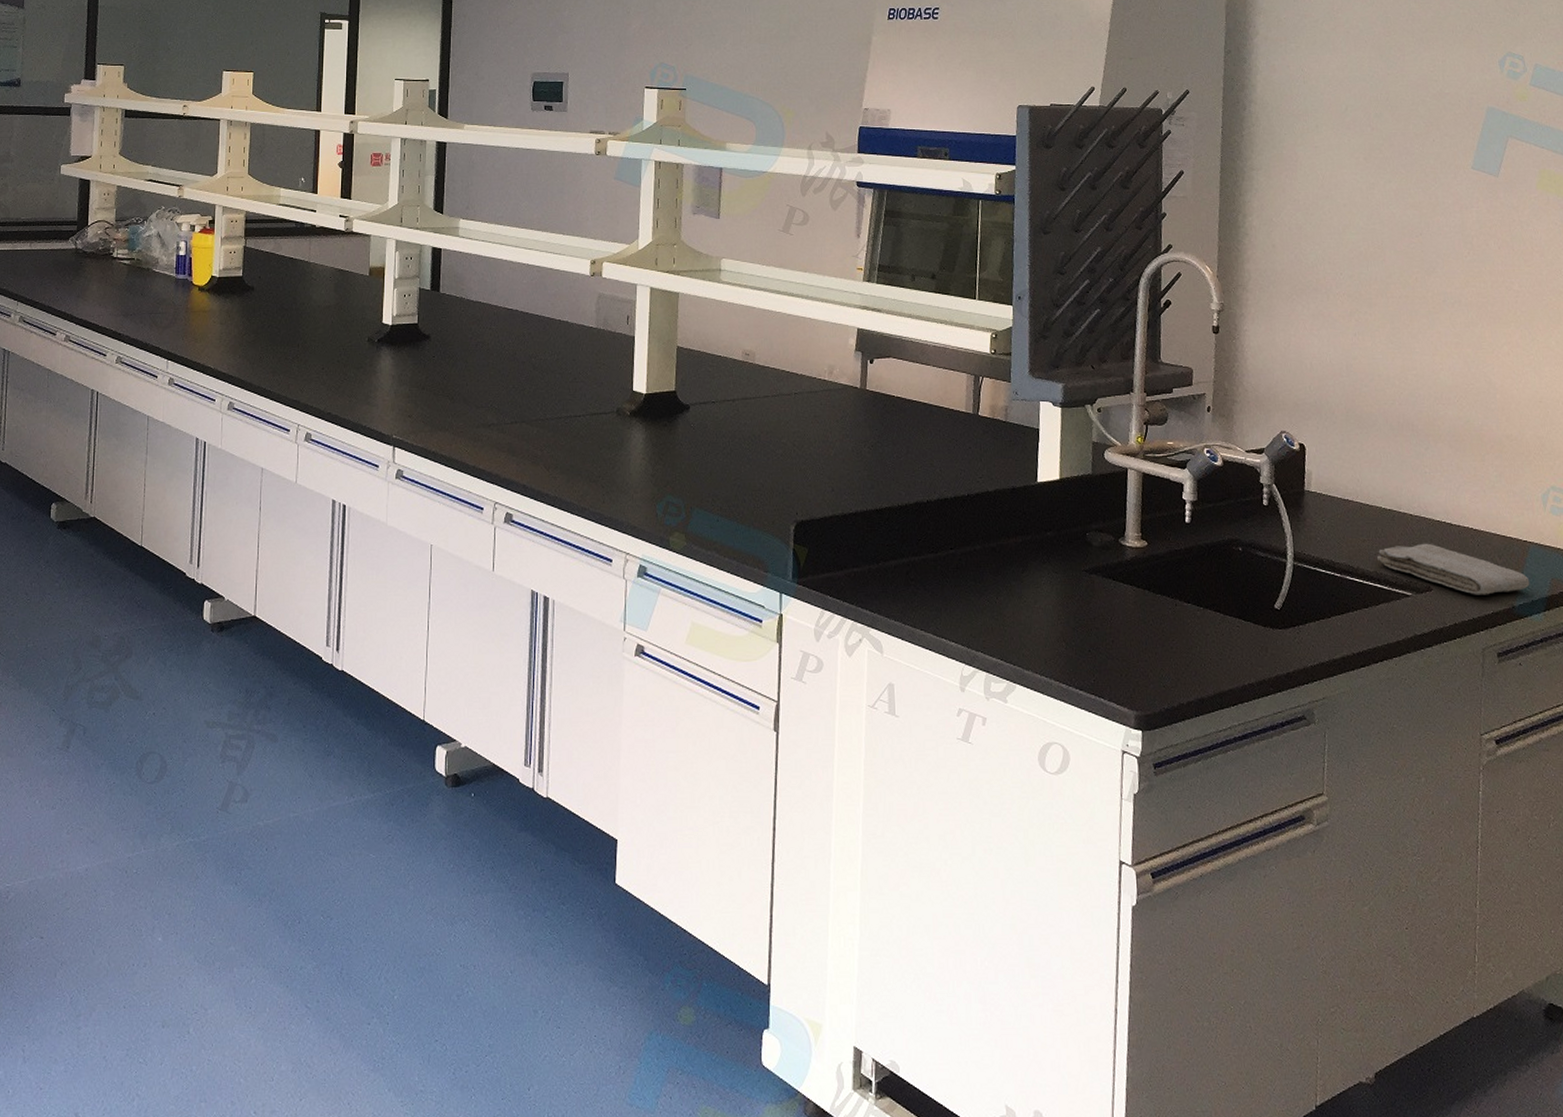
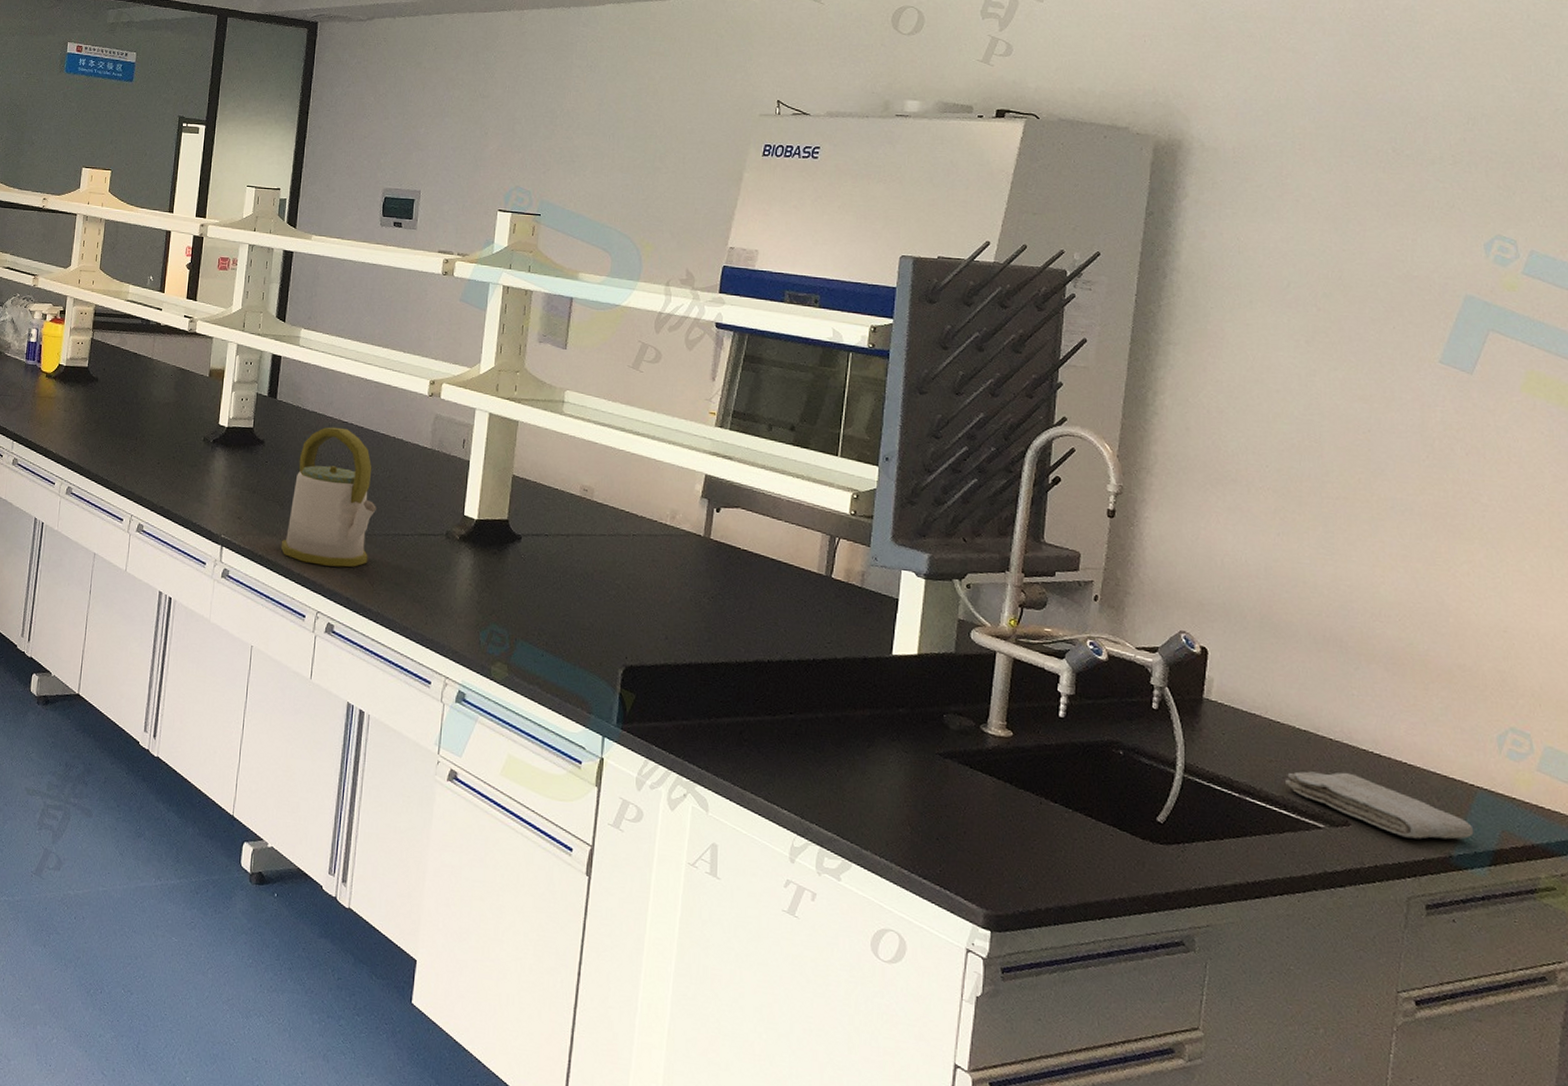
kettle: none [454,315,548,455] -> present [280,427,377,567]

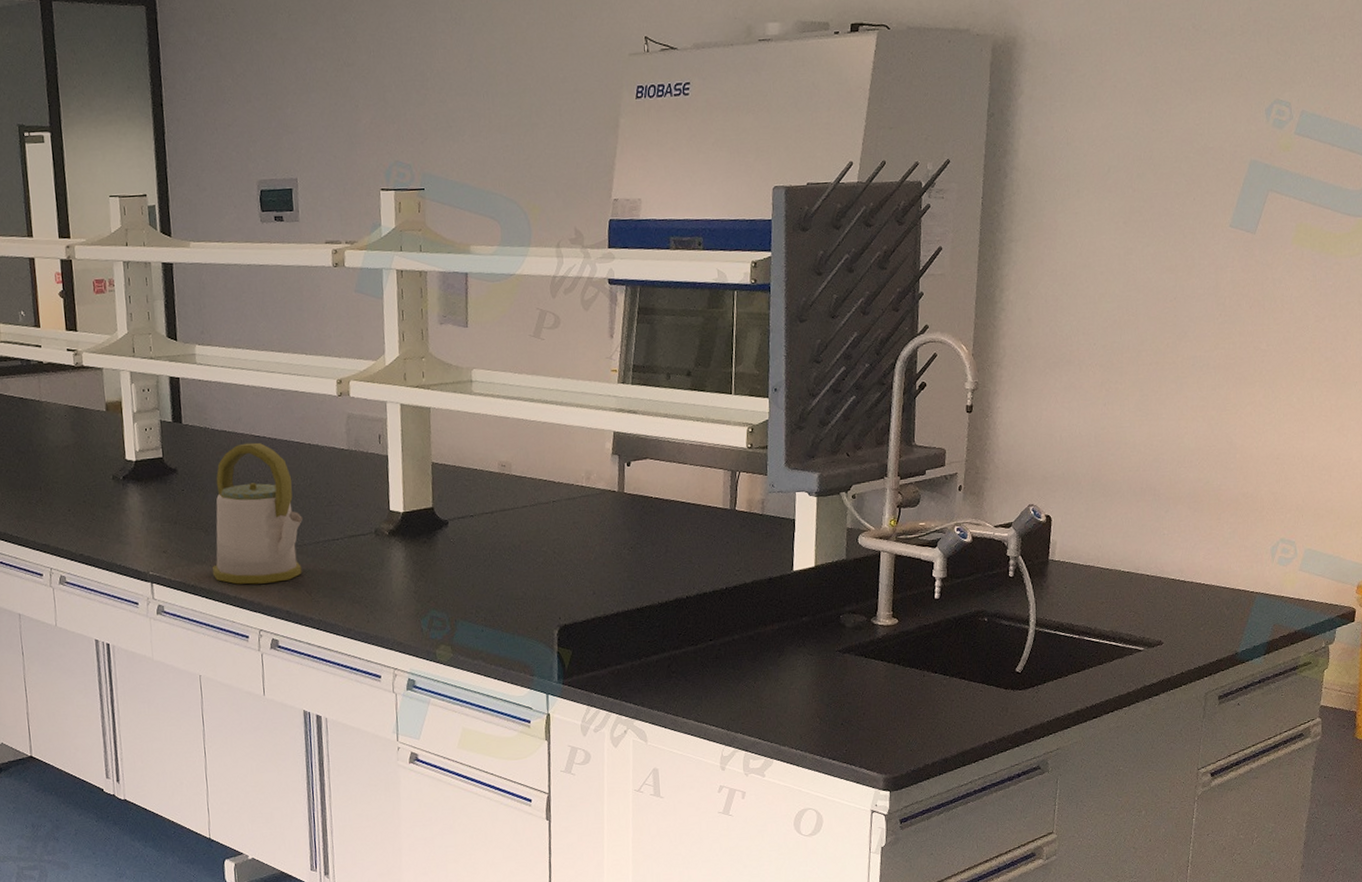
washcloth: present [1286,771,1474,840] -> none [1114,600,1253,645]

